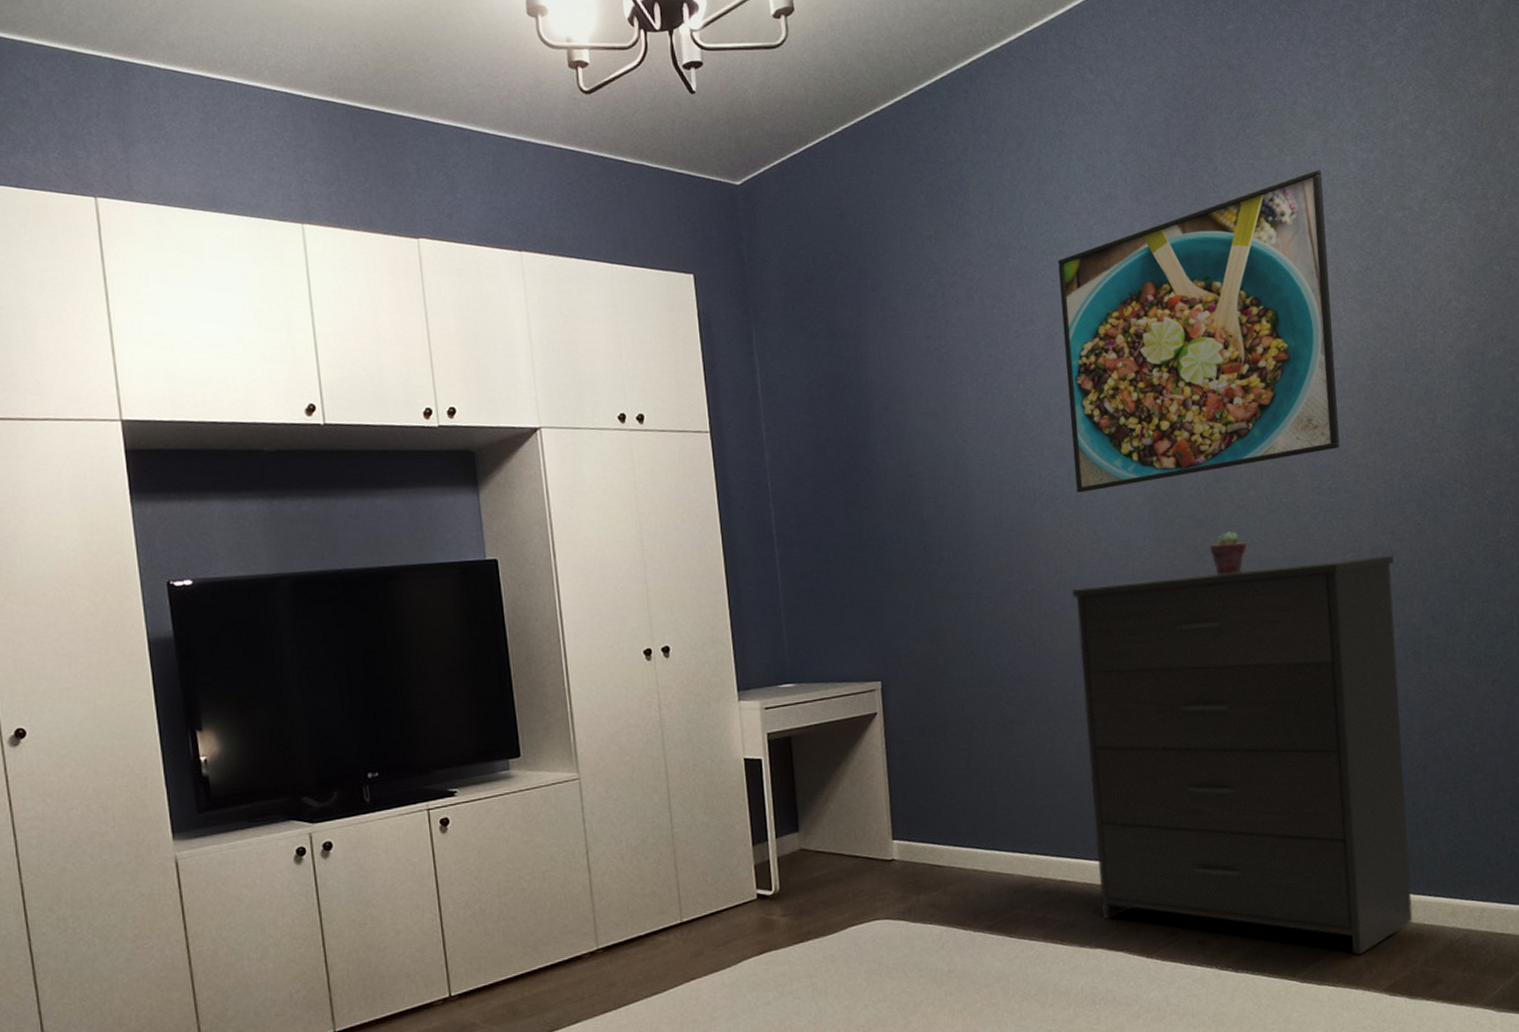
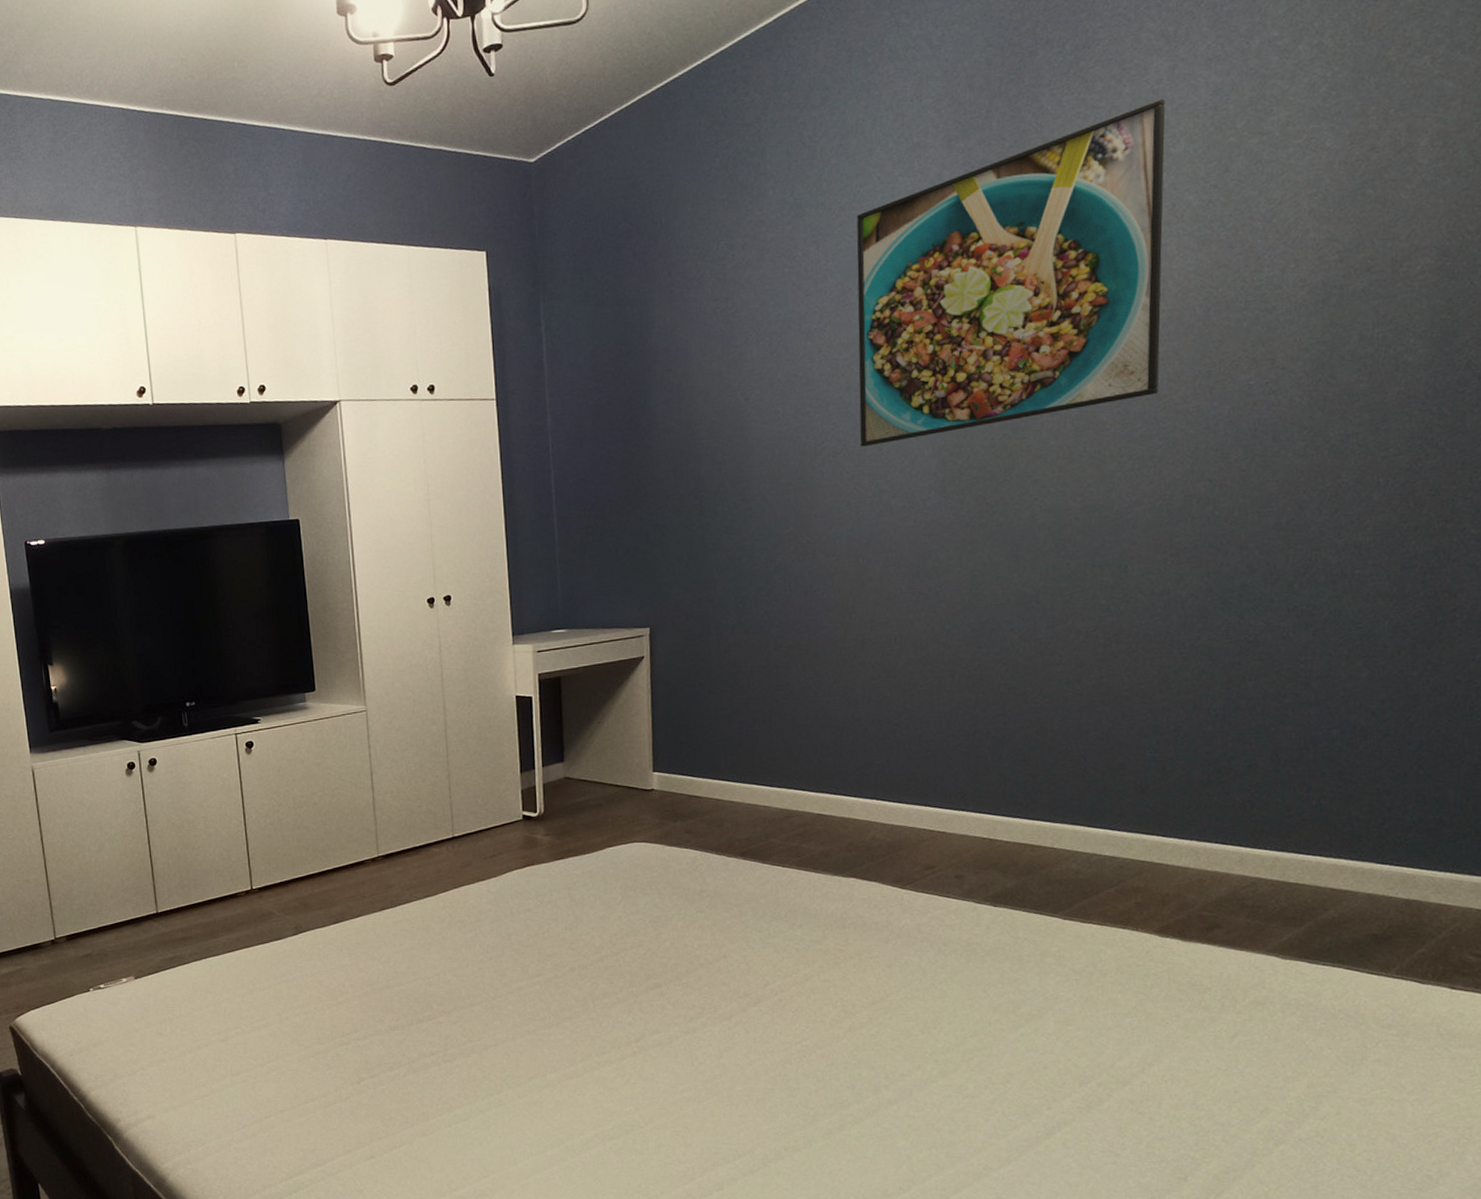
dresser: present [1072,555,1413,955] -> none [849,502,1210,897]
potted succulent: present [1209,531,1247,574] -> none [1000,482,1042,525]

